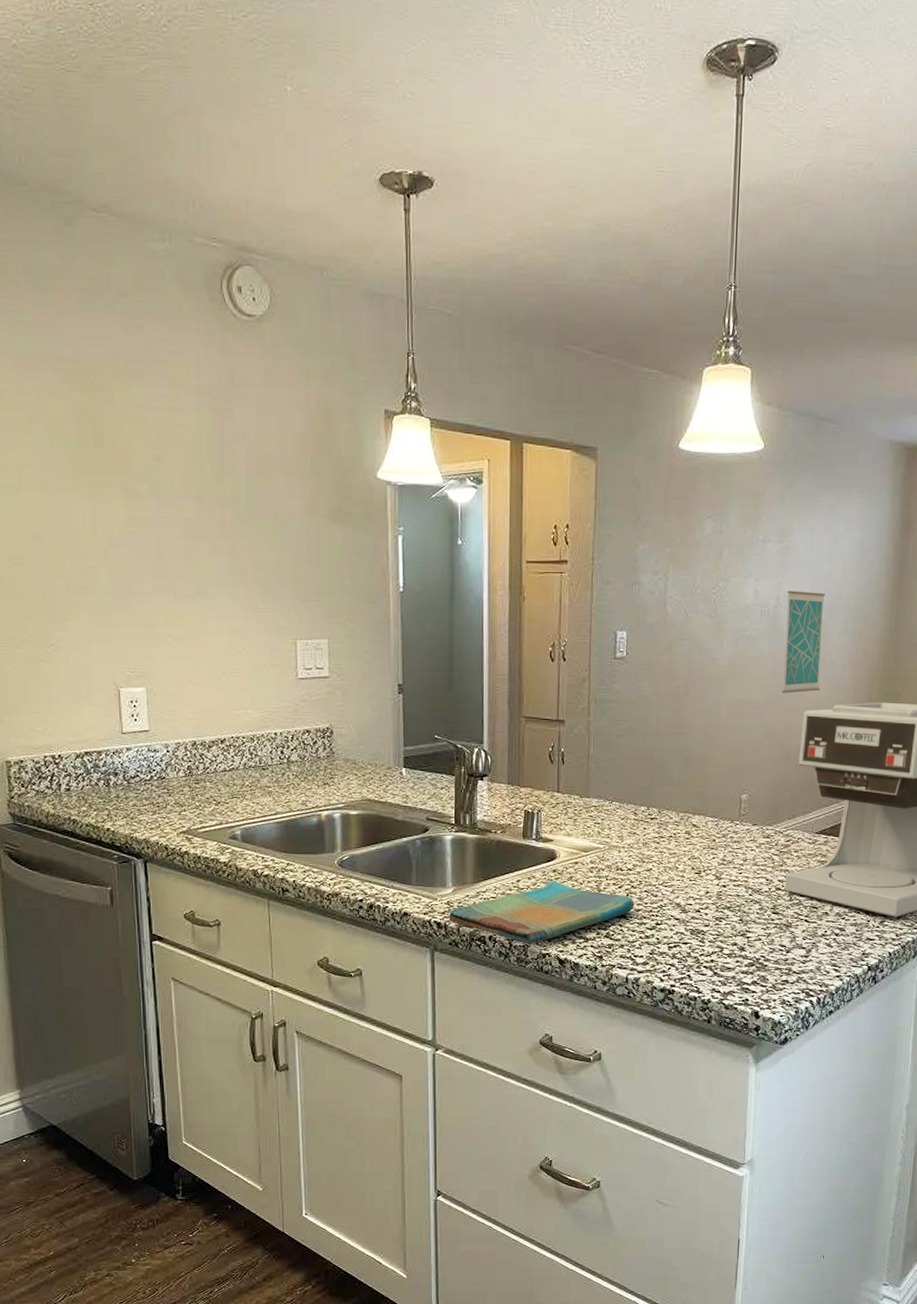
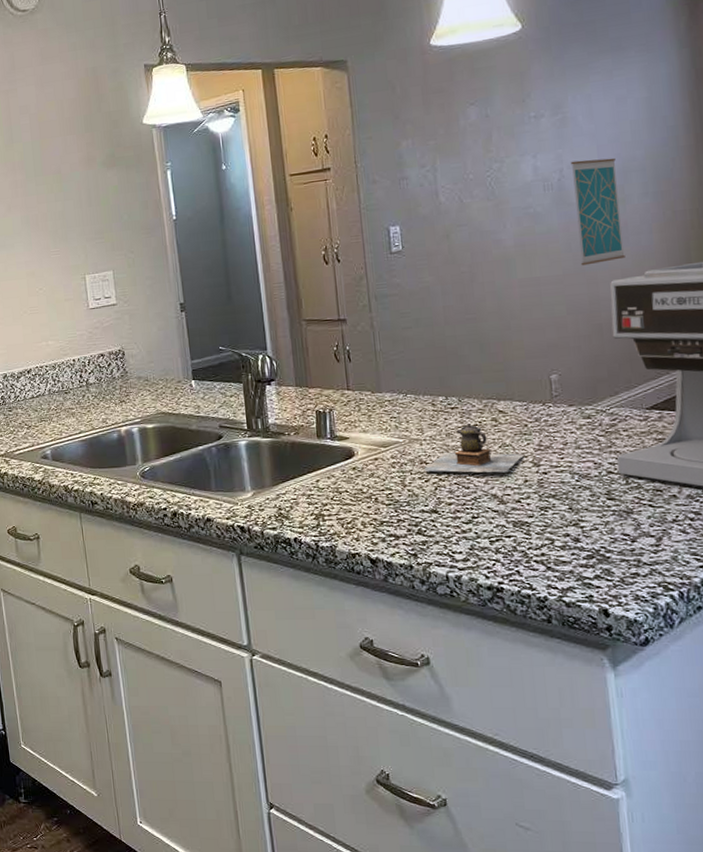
dish towel: present [448,880,635,944] -> none [250,478,445,545]
teapot: none [620,834,708,884] -> present [424,422,524,473]

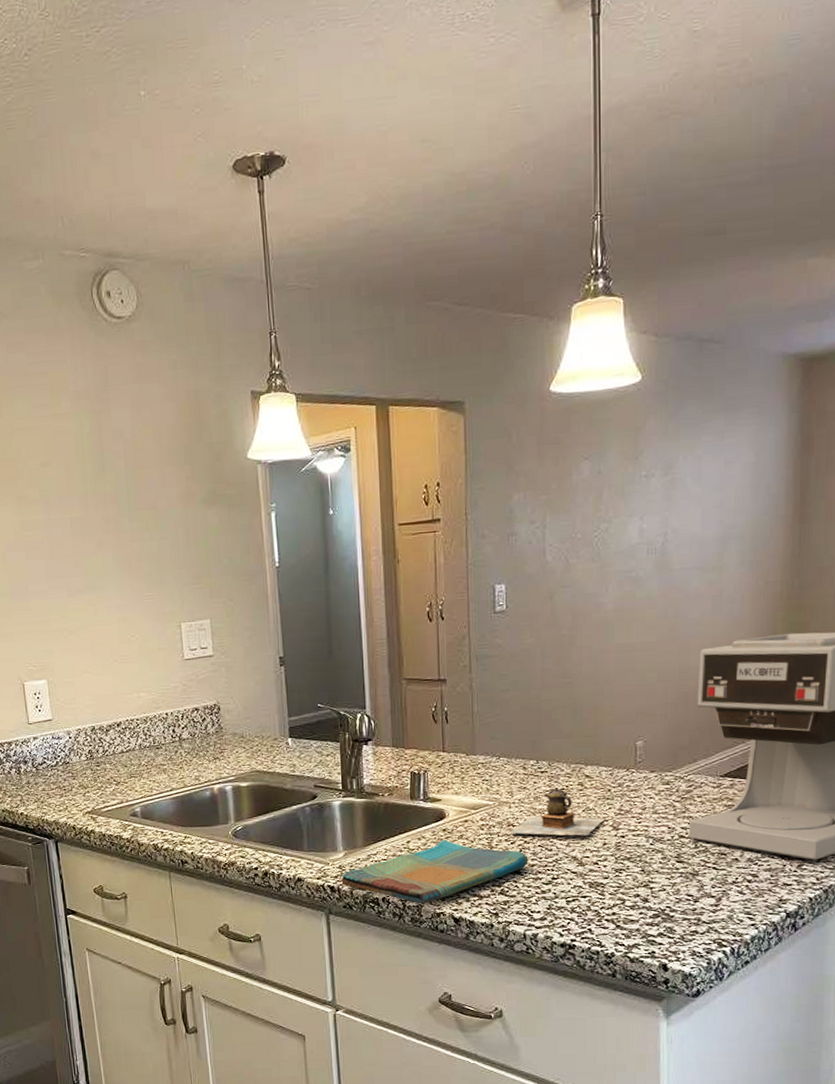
dish towel: none [250,478,445,545] -> present [341,839,529,904]
wall art: present [570,158,625,266] -> none [675,524,718,633]

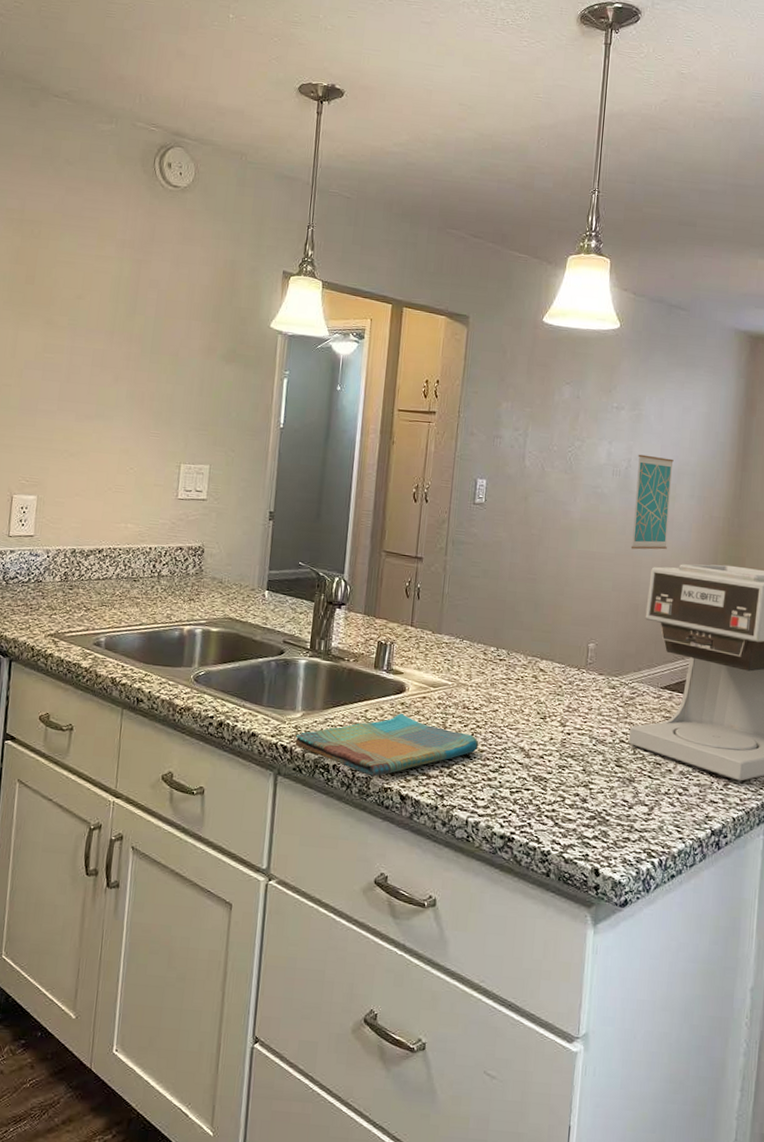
teapot: present [511,786,605,836] -> none [466,676,554,728]
wall art: none [675,524,718,633] -> present [630,454,674,550]

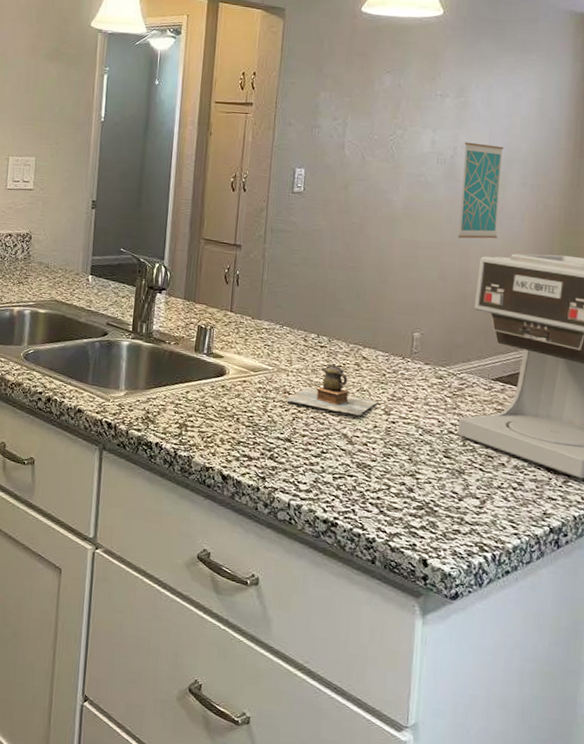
dish towel: present [295,713,479,777] -> none [119,395,300,456]
teapot: none [466,676,554,728] -> present [287,363,378,416]

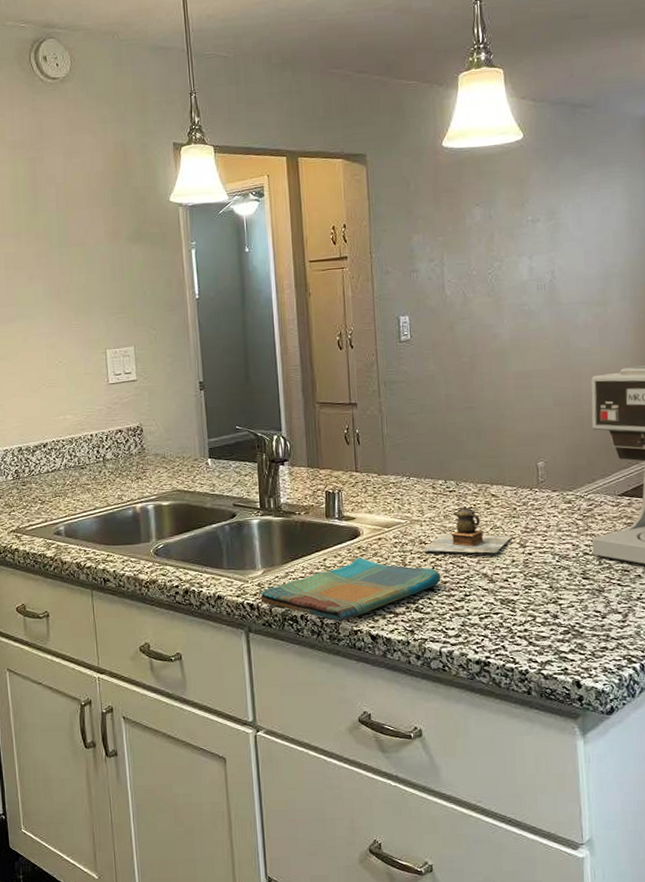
dish towel: none [119,395,300,456] -> present [260,557,441,622]
wall art: present [457,142,504,239] -> none [561,263,605,361]

